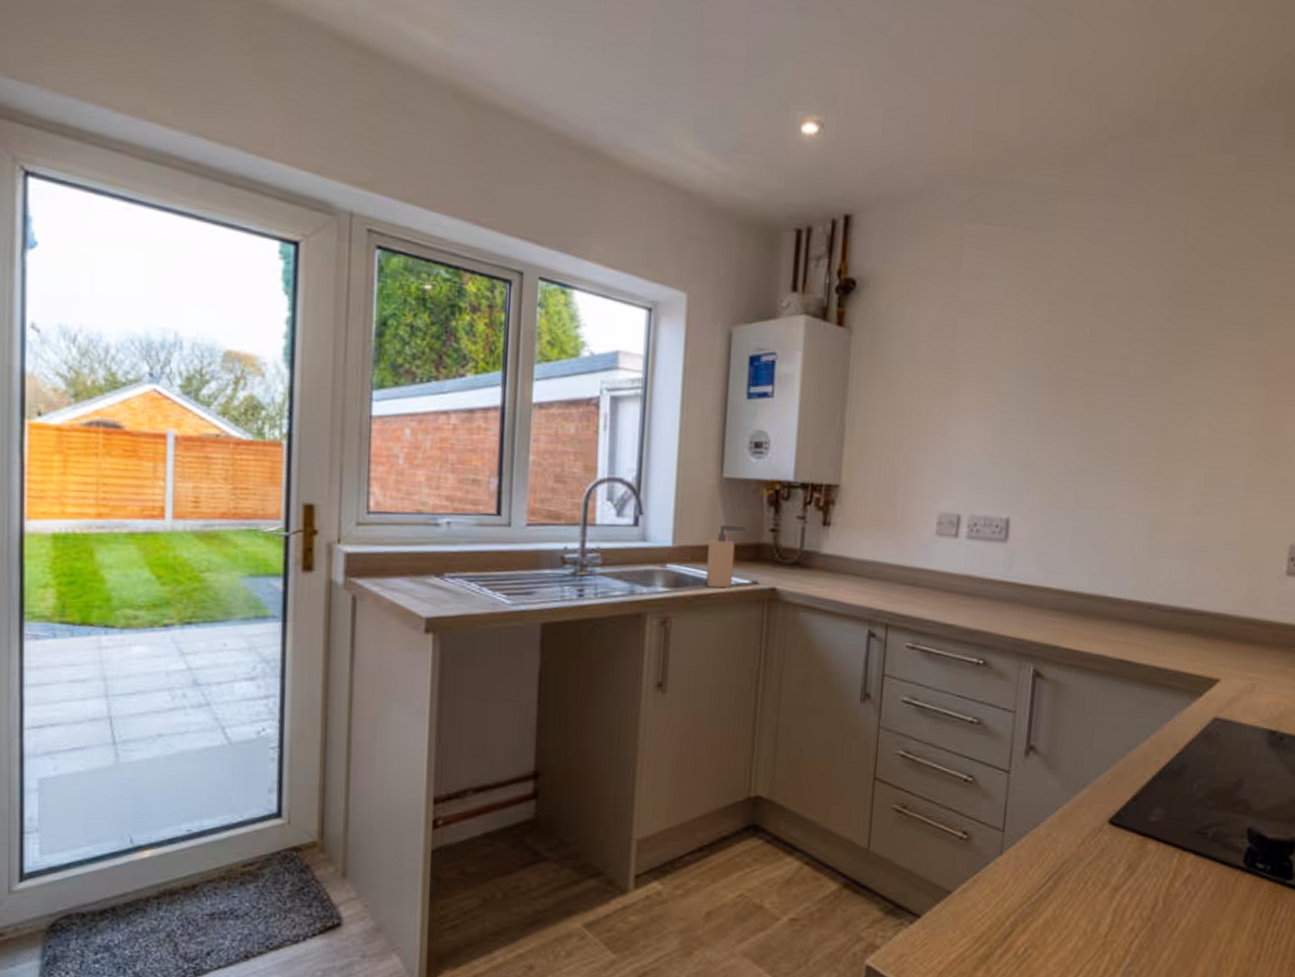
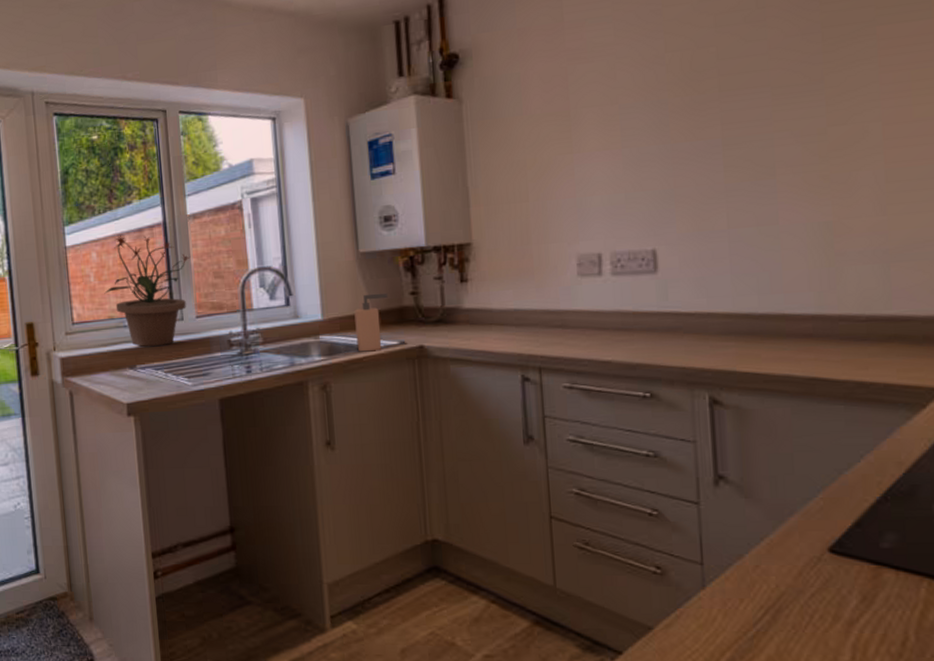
potted plant: none [414,412,530,553] -> present [104,234,191,347]

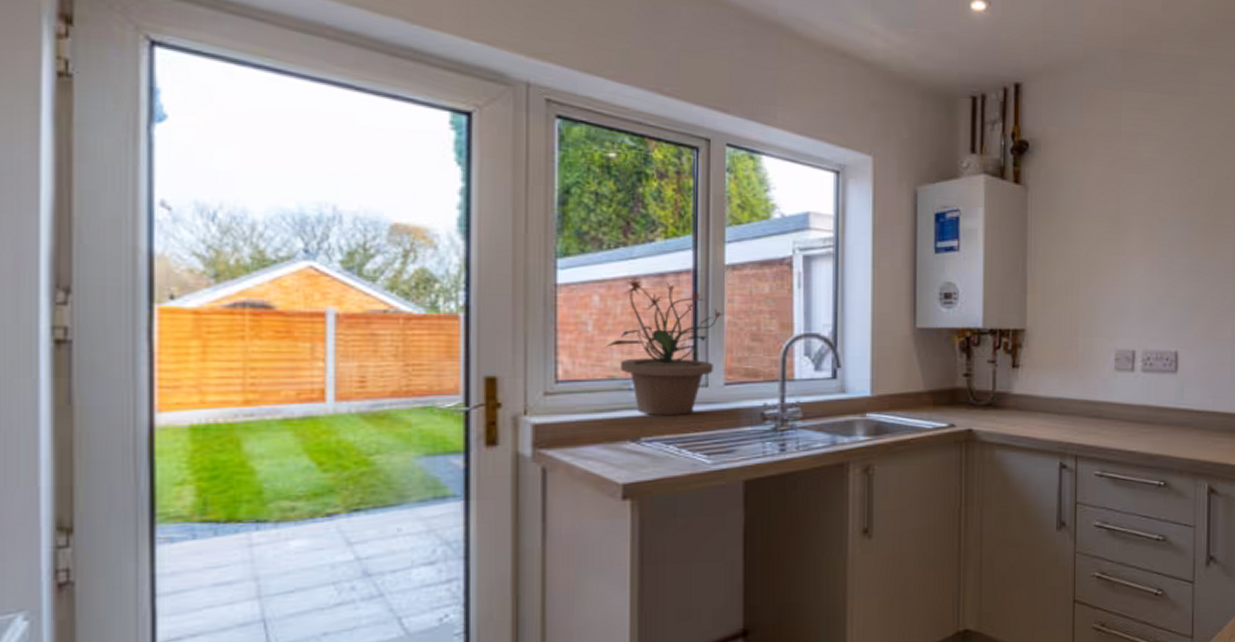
soap dispenser: present [354,293,388,352] -> none [905,372,941,433]

